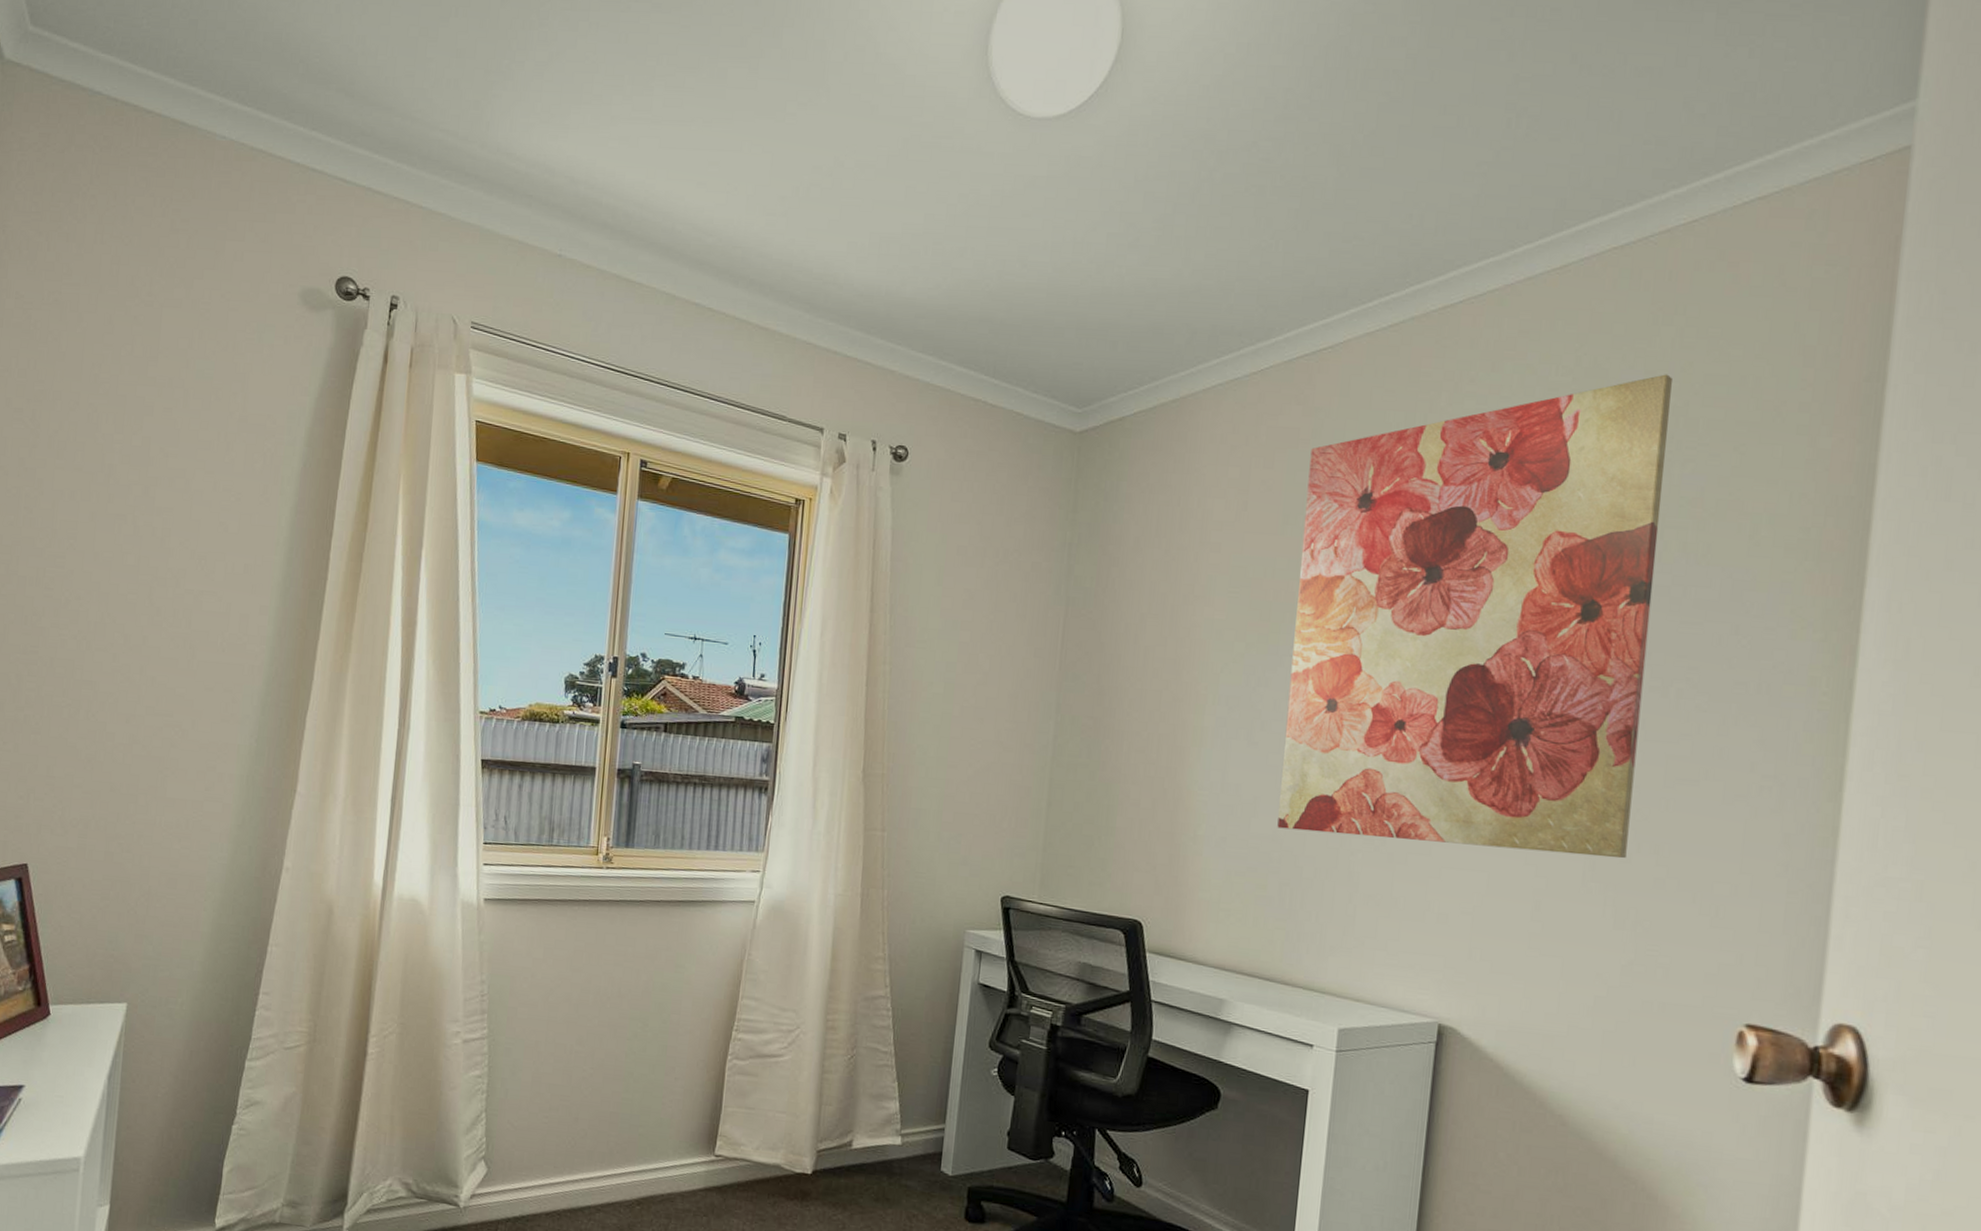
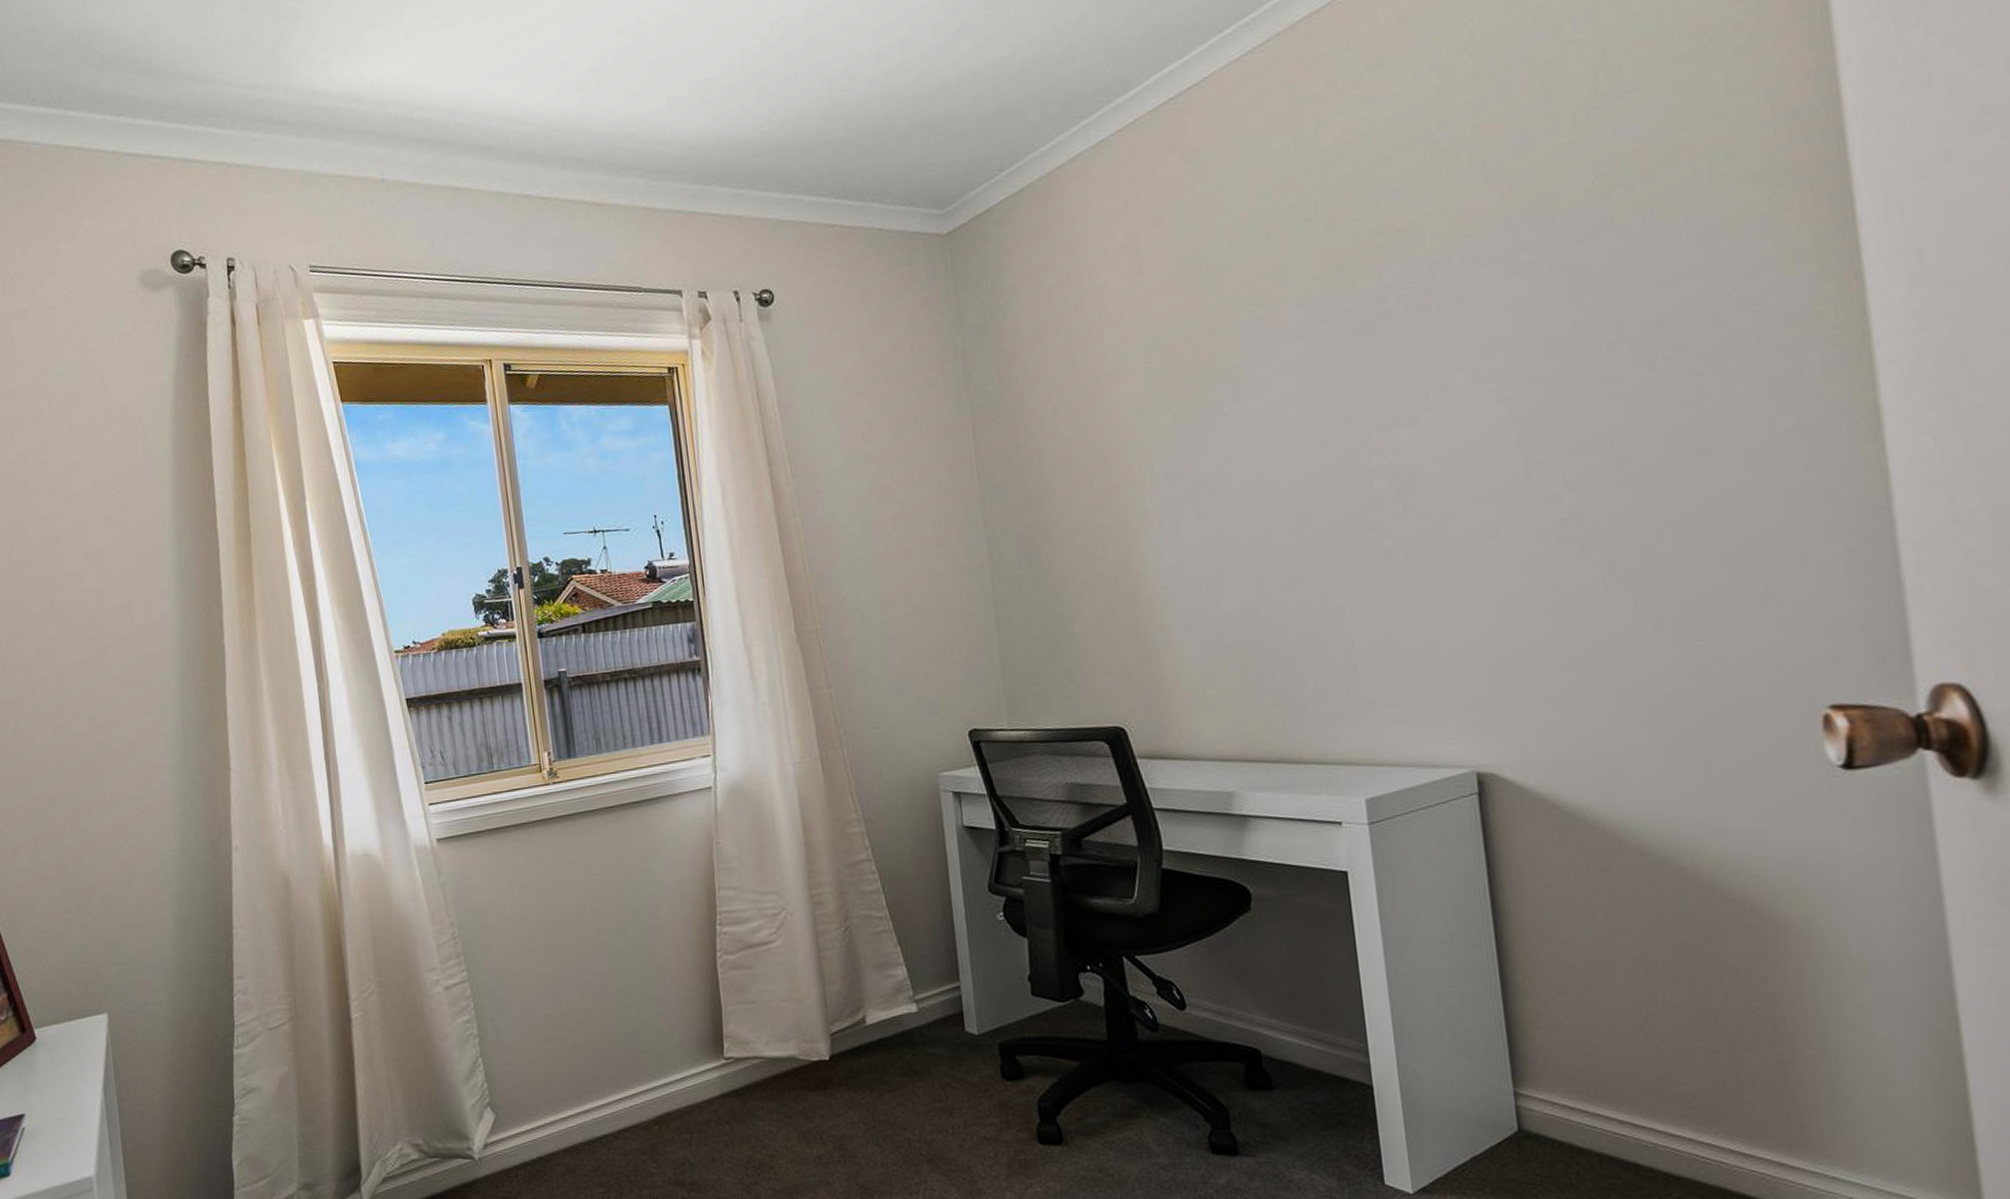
wall art: present [1277,374,1672,859] -> none [1198,26,1648,599]

